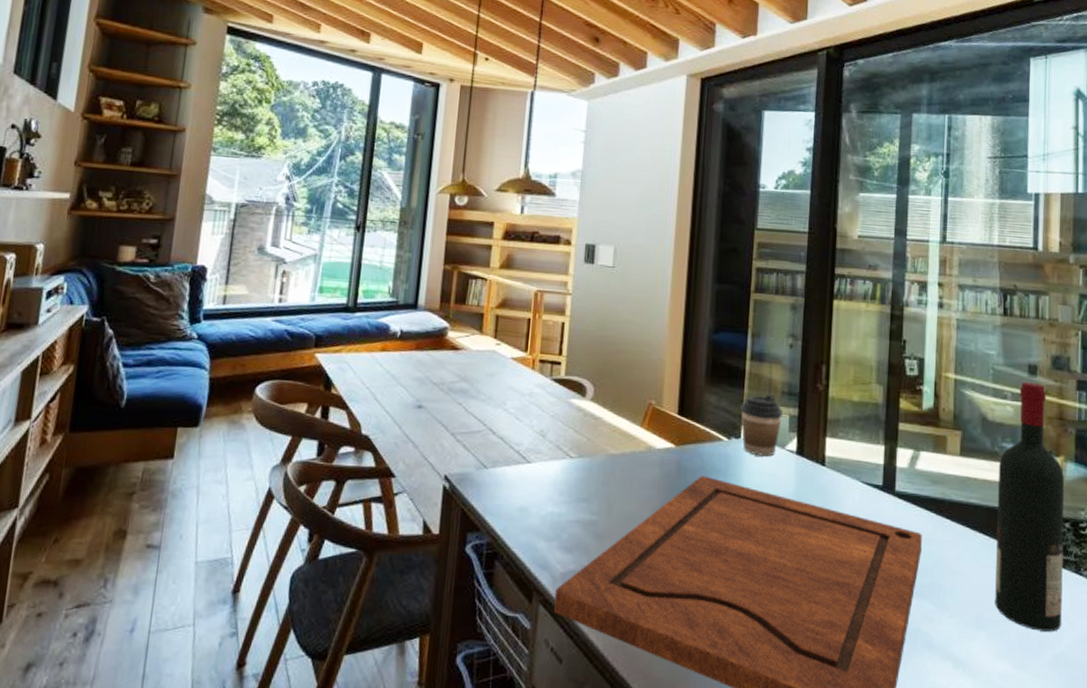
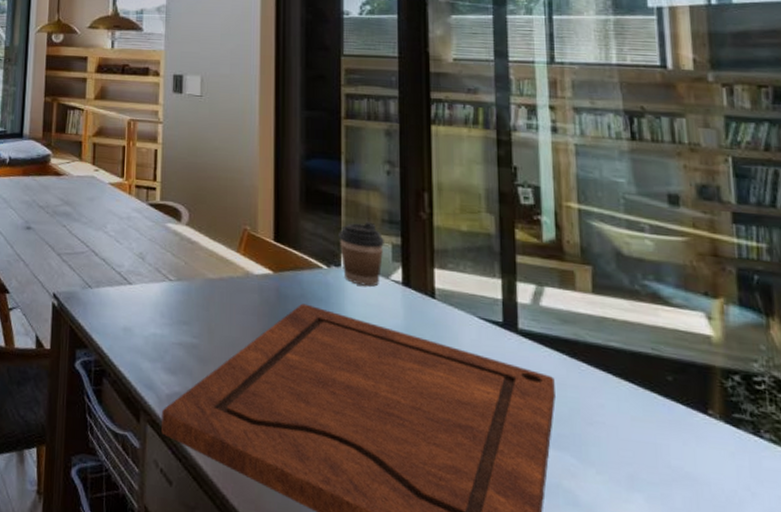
wine bottle: present [995,381,1065,632] -> none [641,213,741,502]

